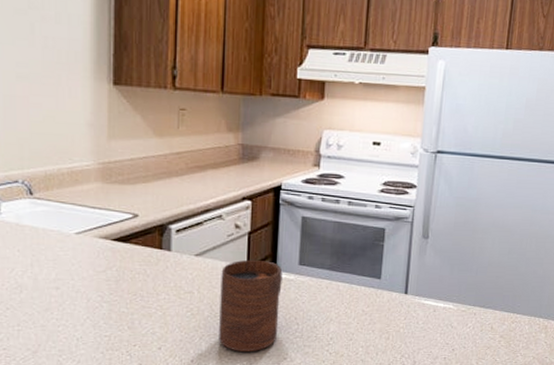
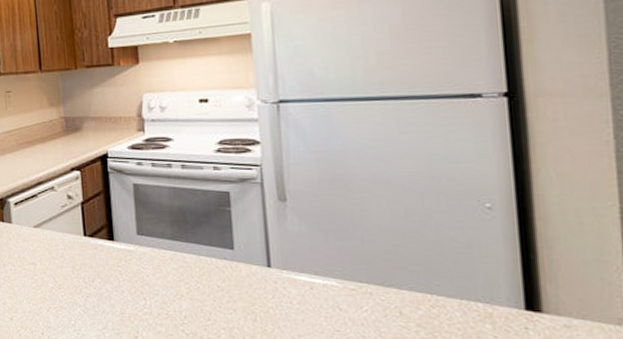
cup: present [219,260,283,351] -> none [59,231,124,327]

